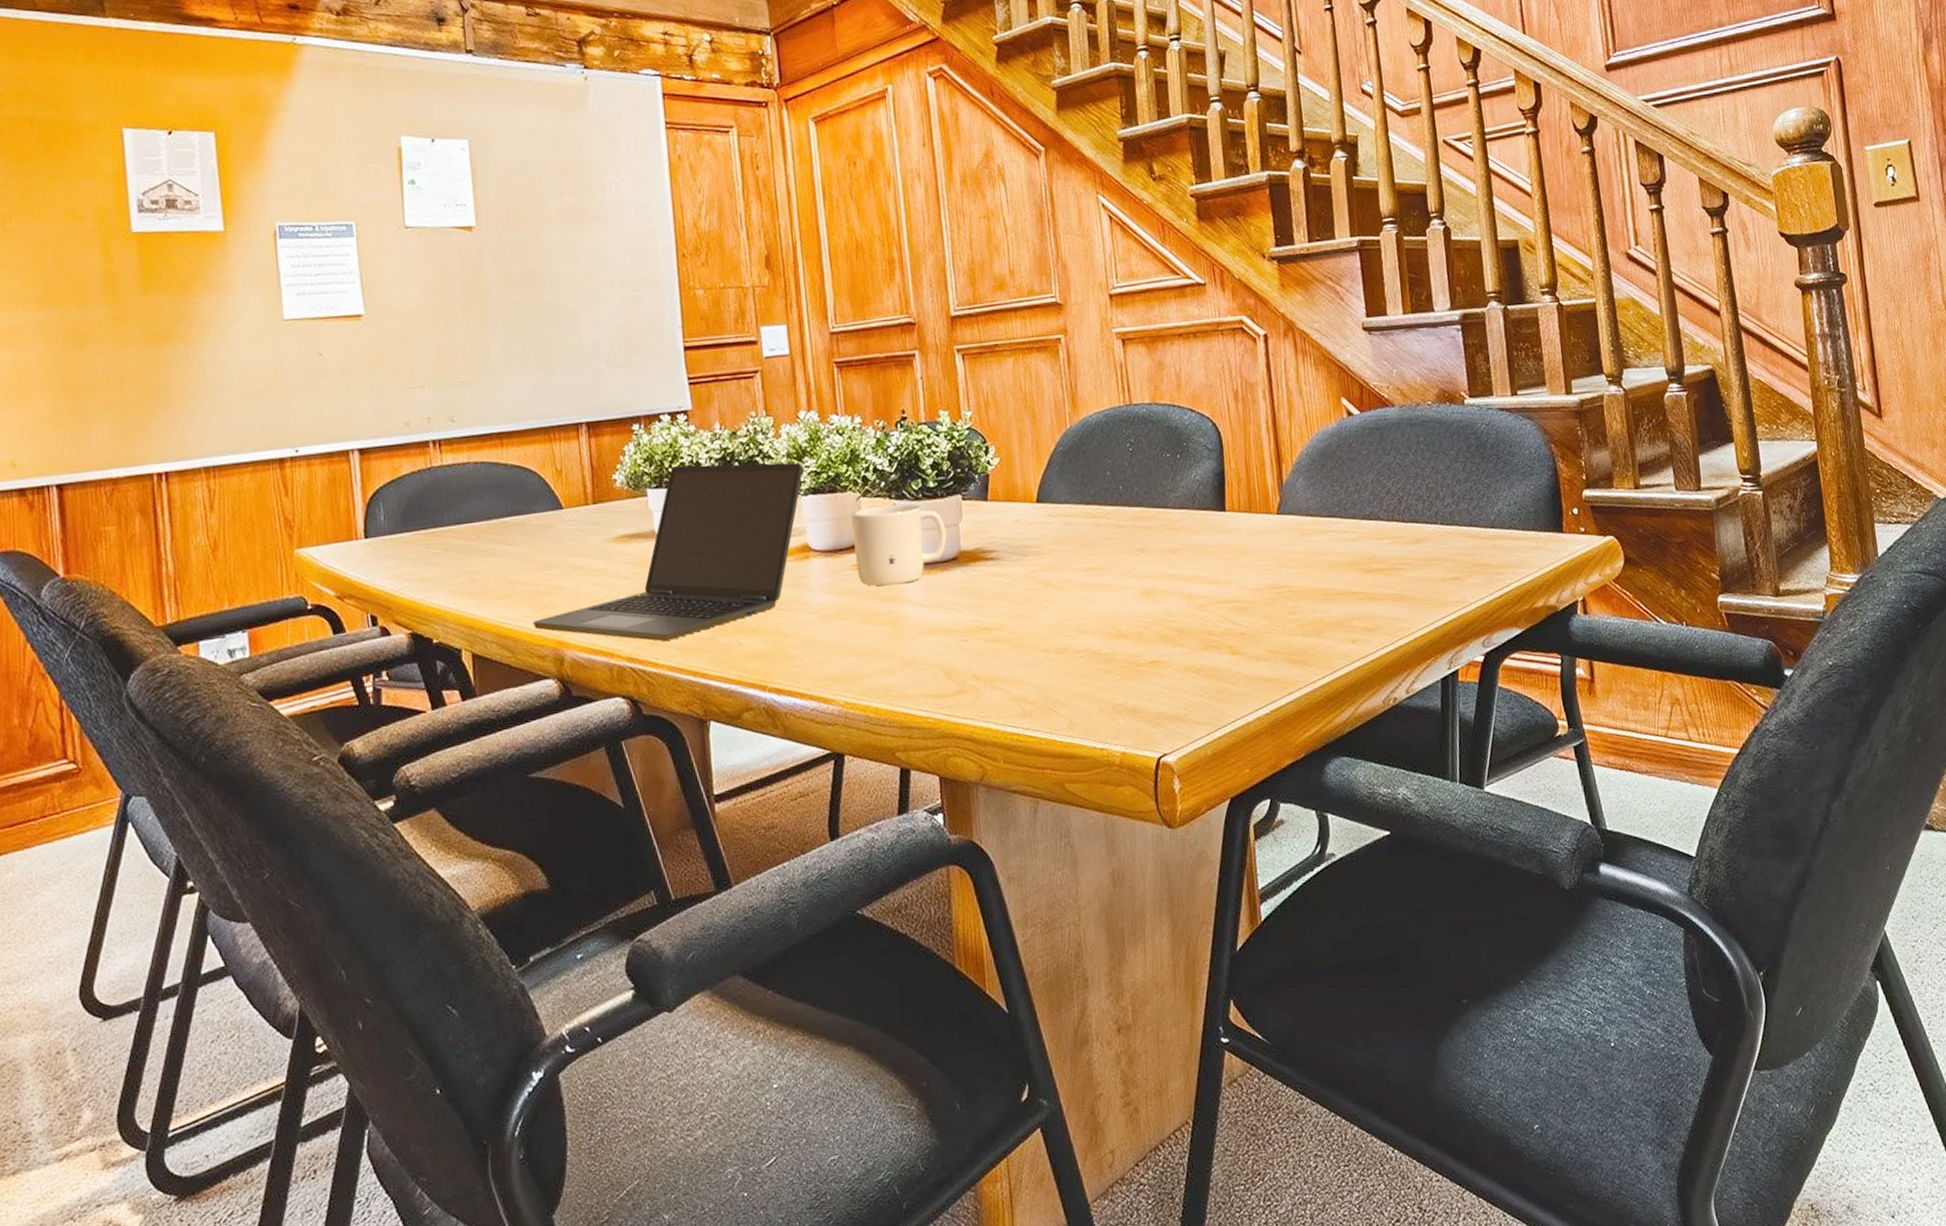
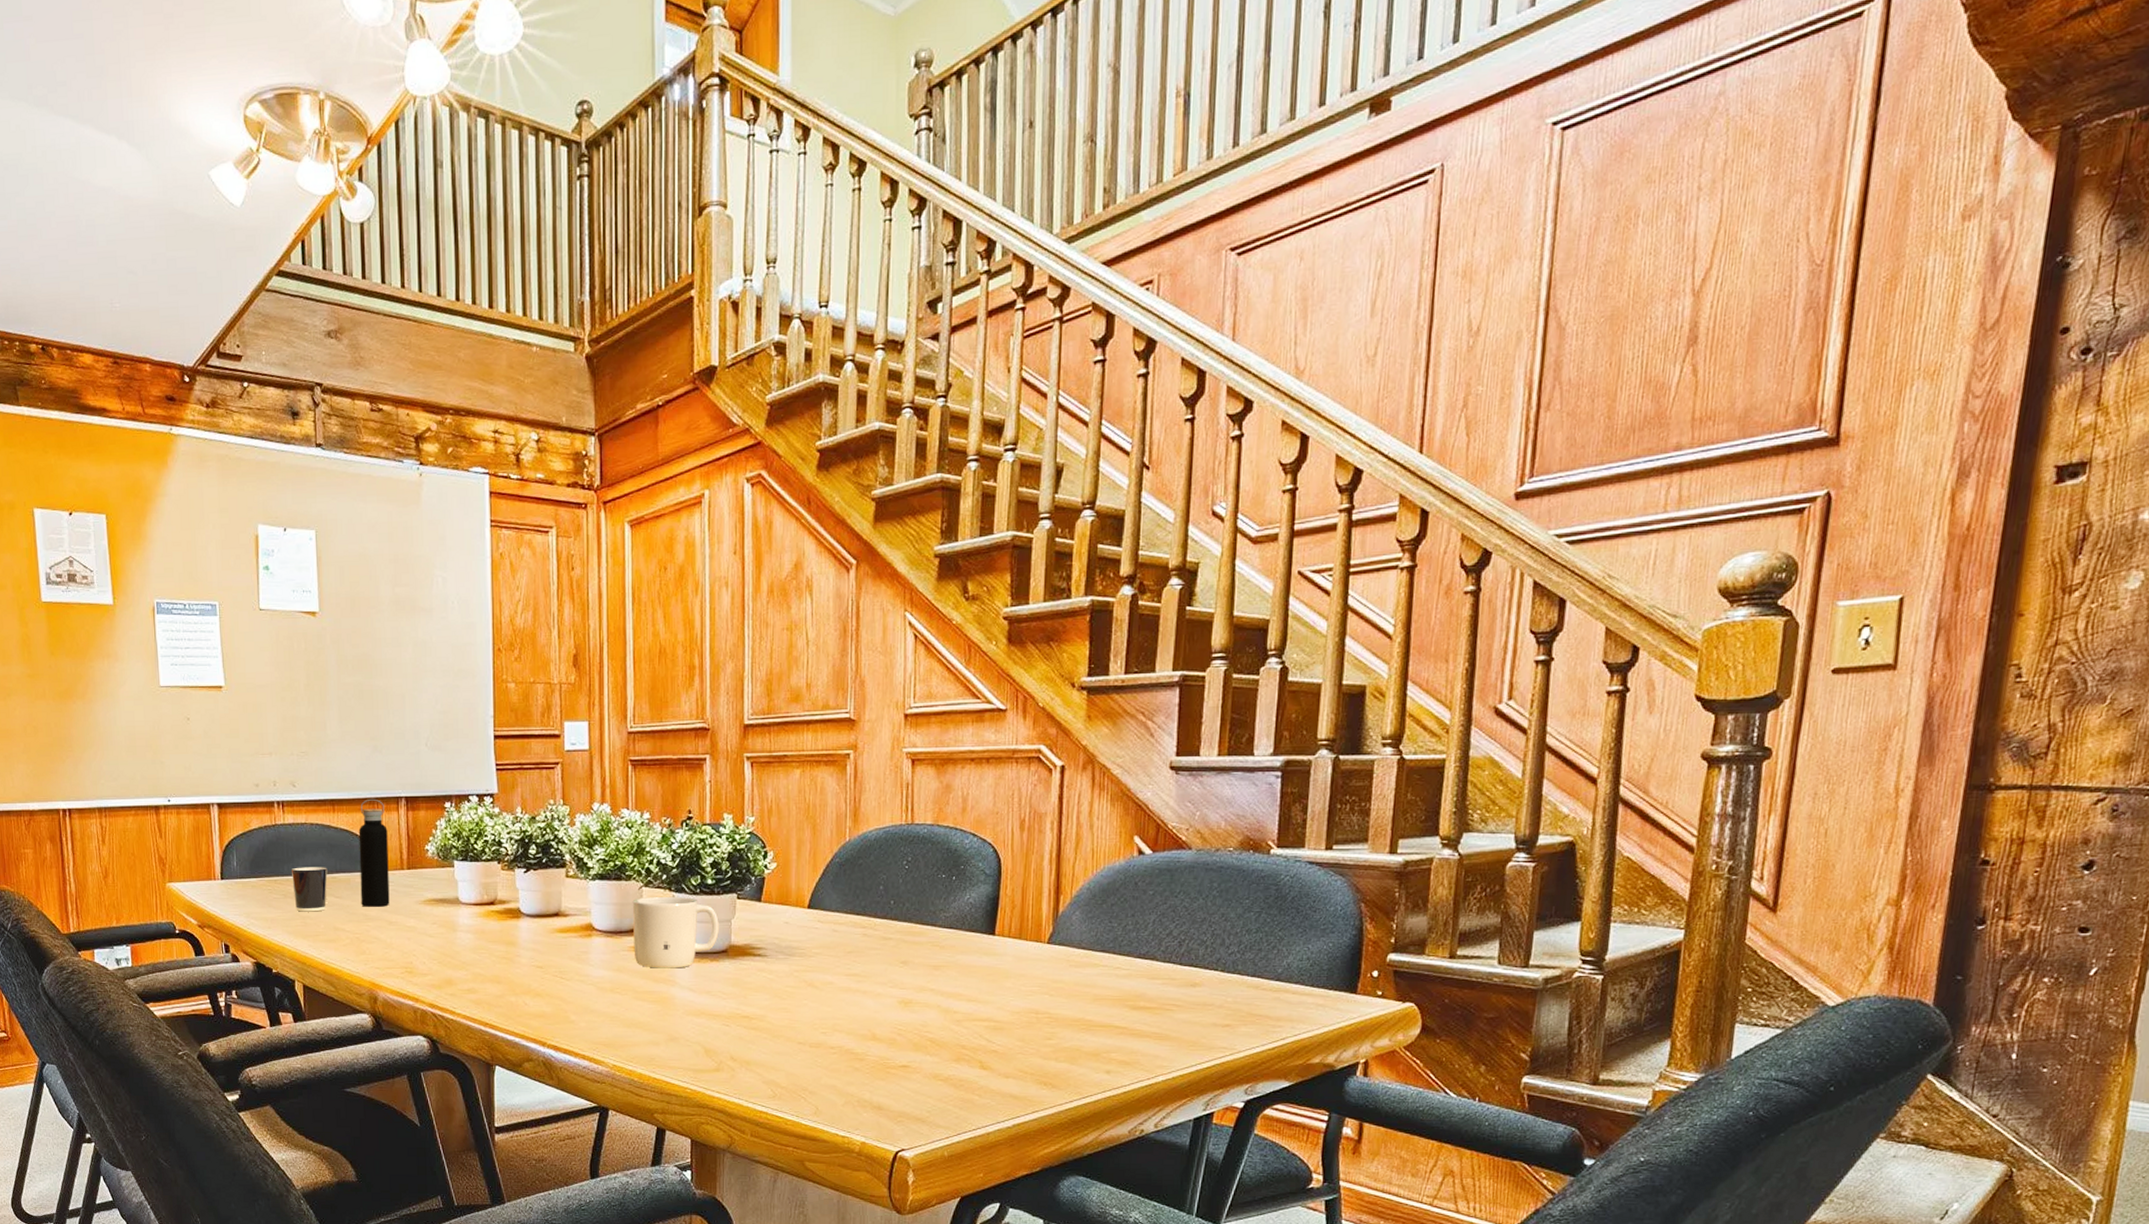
mug: none [452,511,498,567] -> present [291,867,328,912]
water bottle: none [532,427,574,553] -> present [358,798,390,907]
laptop: present [533,462,804,642] -> none [354,842,594,994]

